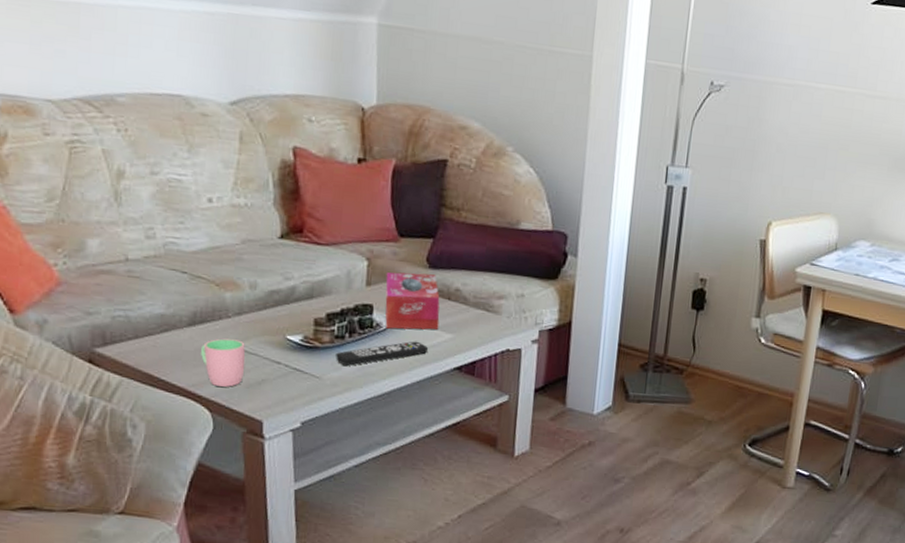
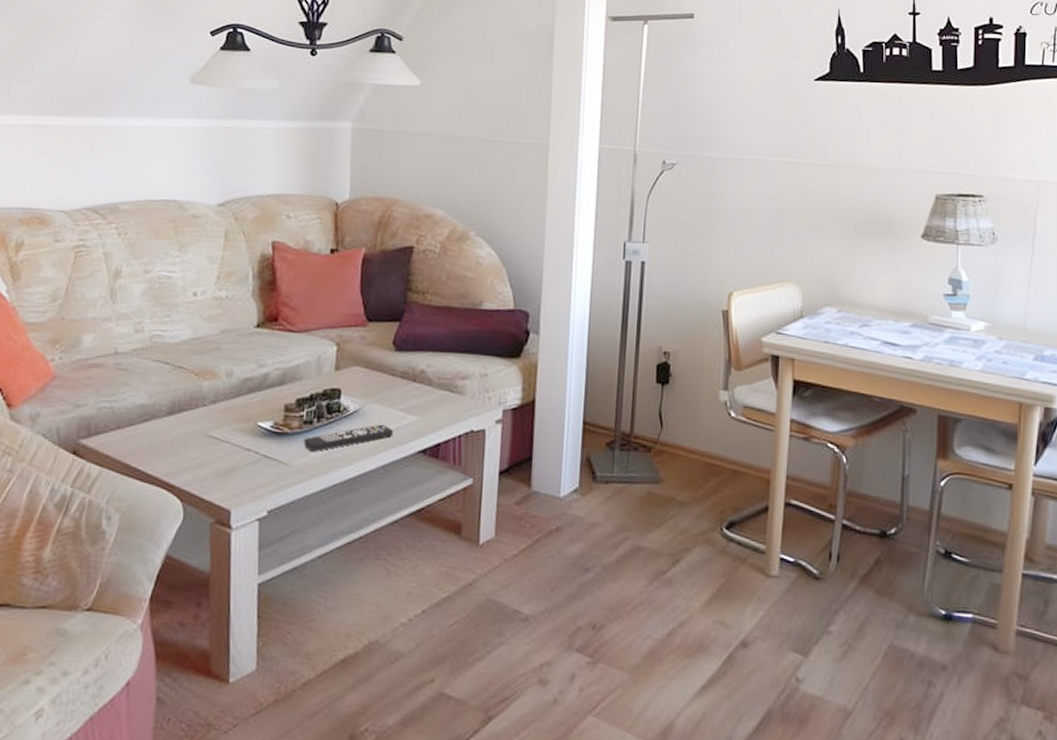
cup: present [201,338,246,387] -> none [176,427,219,476]
tissue box: present [385,272,440,330] -> none [352,356,405,413]

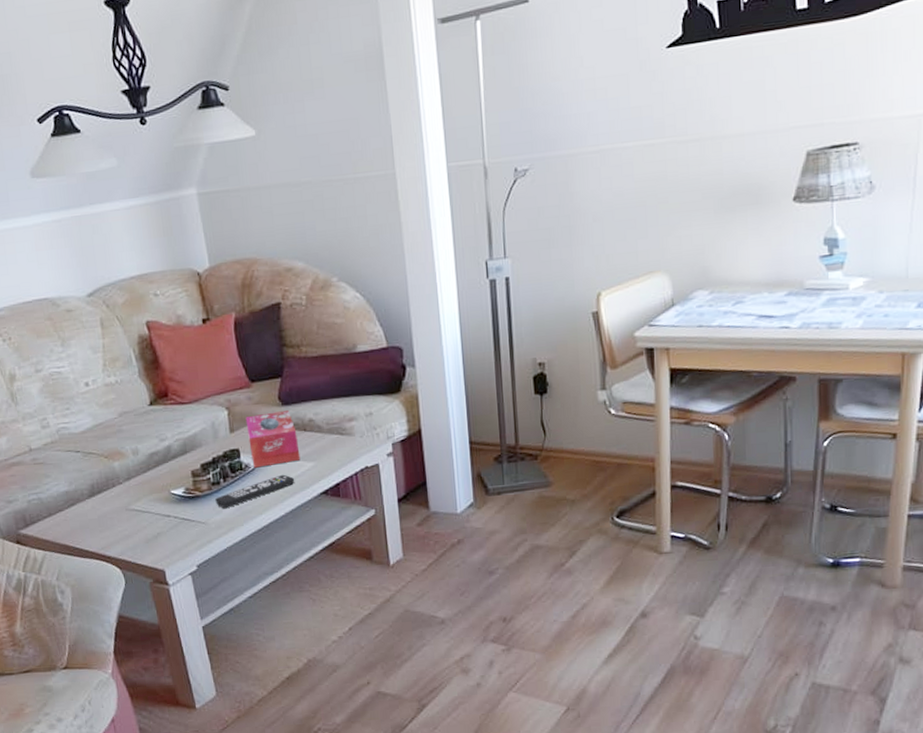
tissue box: none [352,356,405,413] -> present [245,410,301,468]

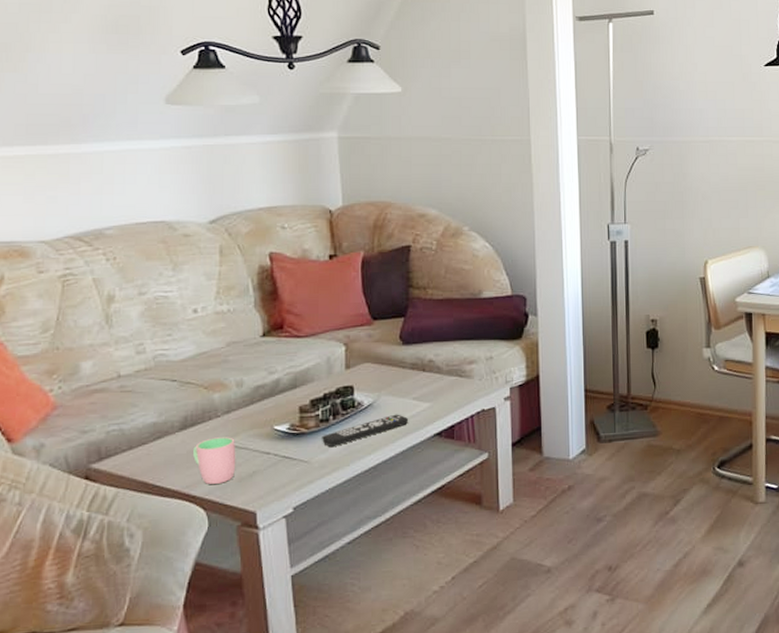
cup: none [103,502,142,546] -> present [193,437,236,484]
tissue box: present [245,410,301,468] -> none [363,350,417,406]

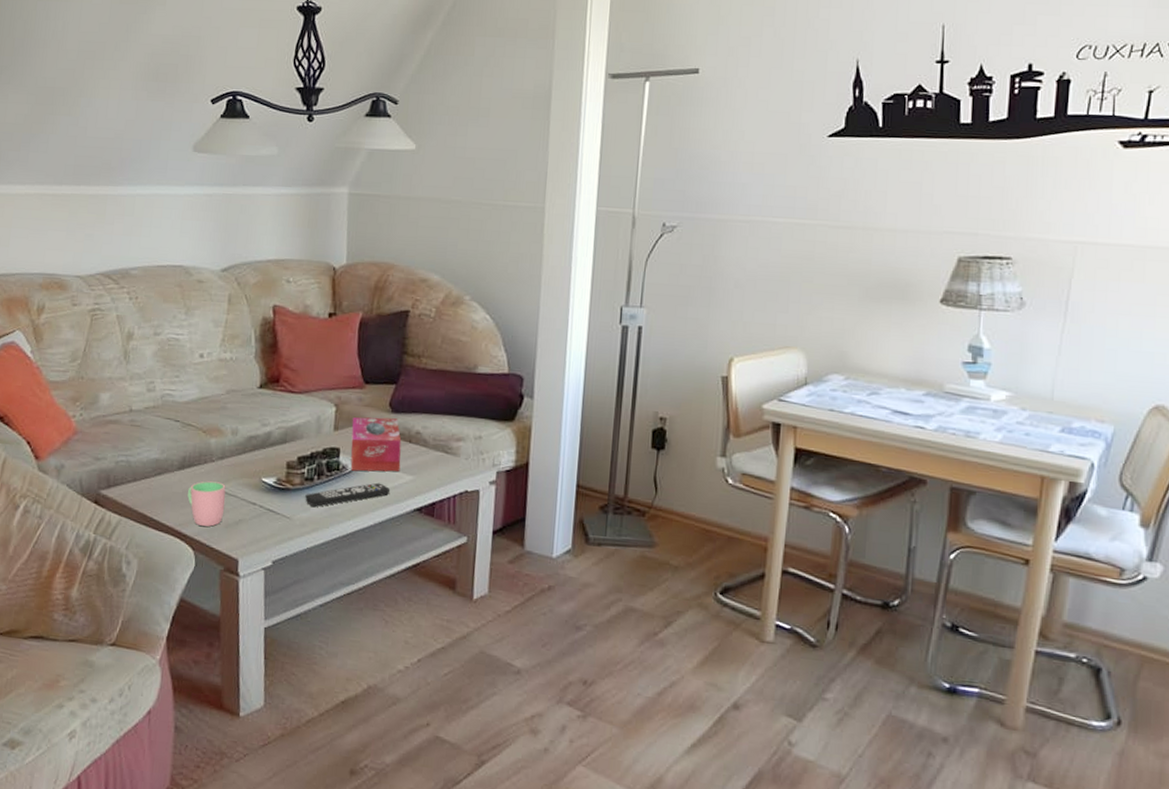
tissue box: none [363,350,417,406] -> present [350,417,402,472]

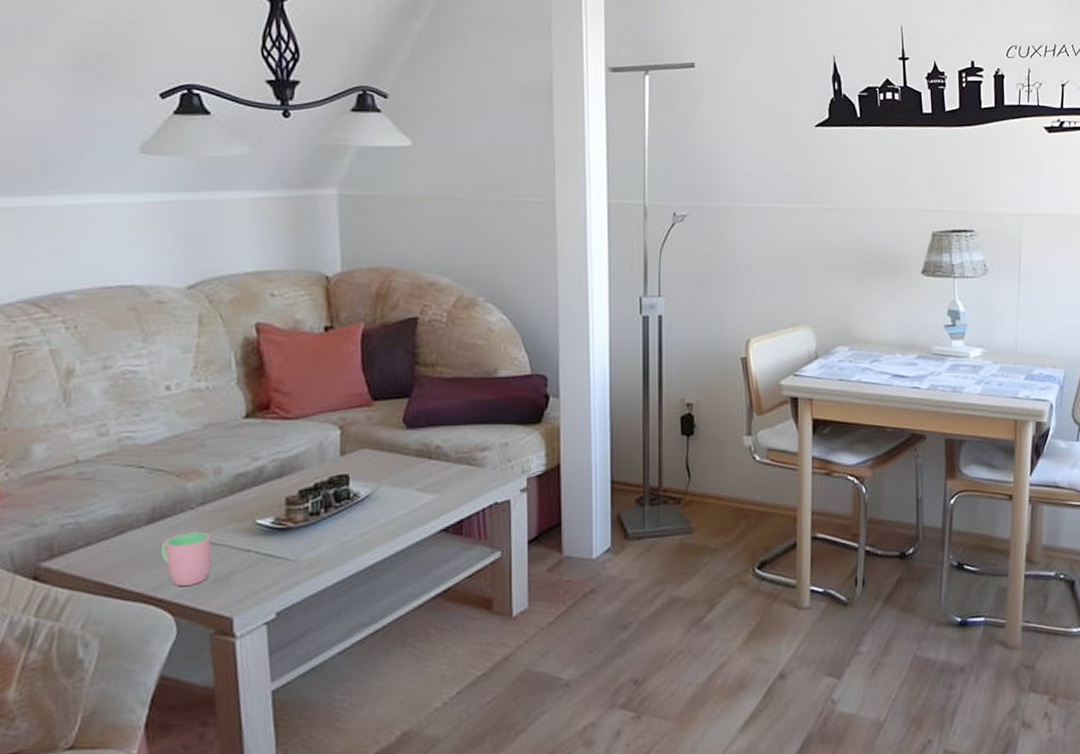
remote control: present [305,482,391,507] -> none [311,507,412,543]
tissue box: present [350,417,402,472] -> none [361,435,421,498]

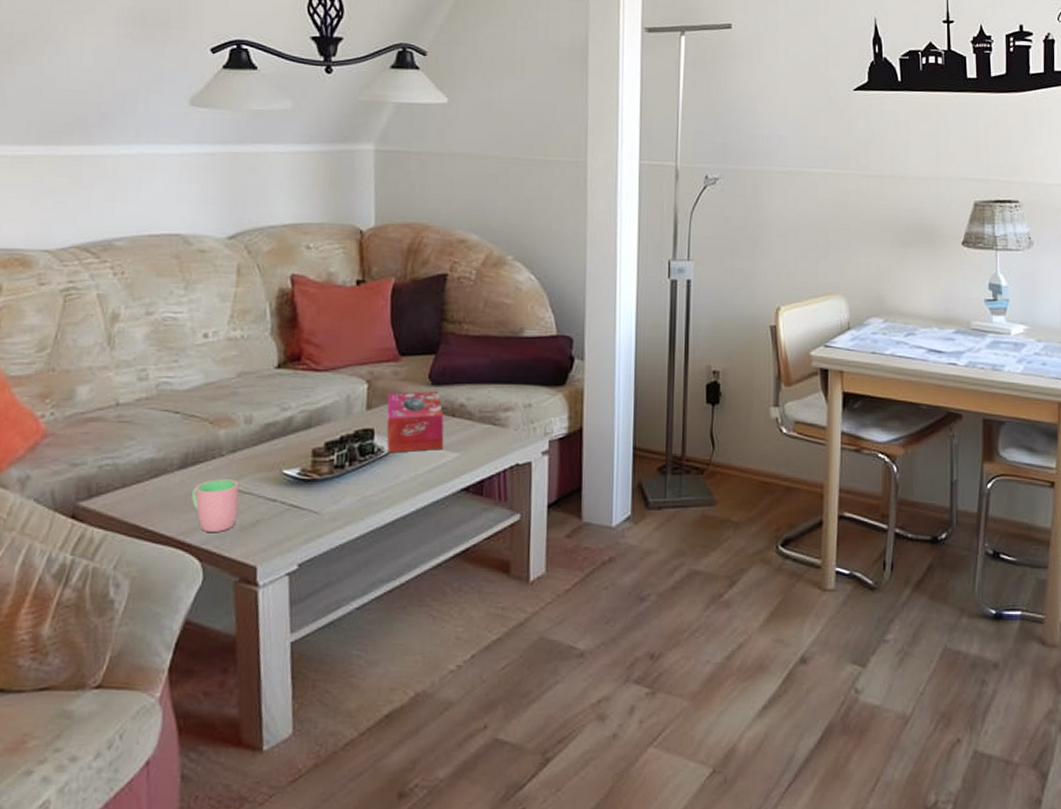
tissue box: none [361,435,421,498] -> present [387,391,444,453]

